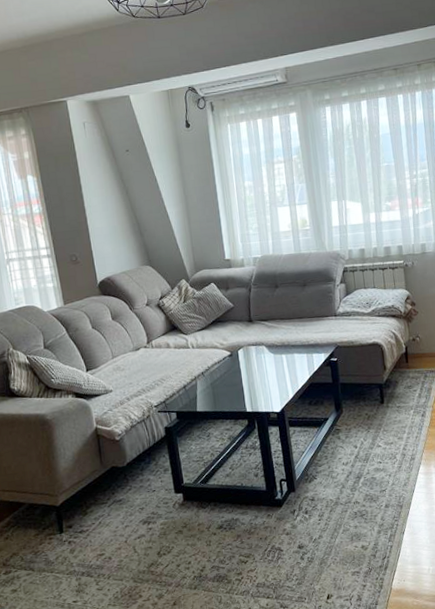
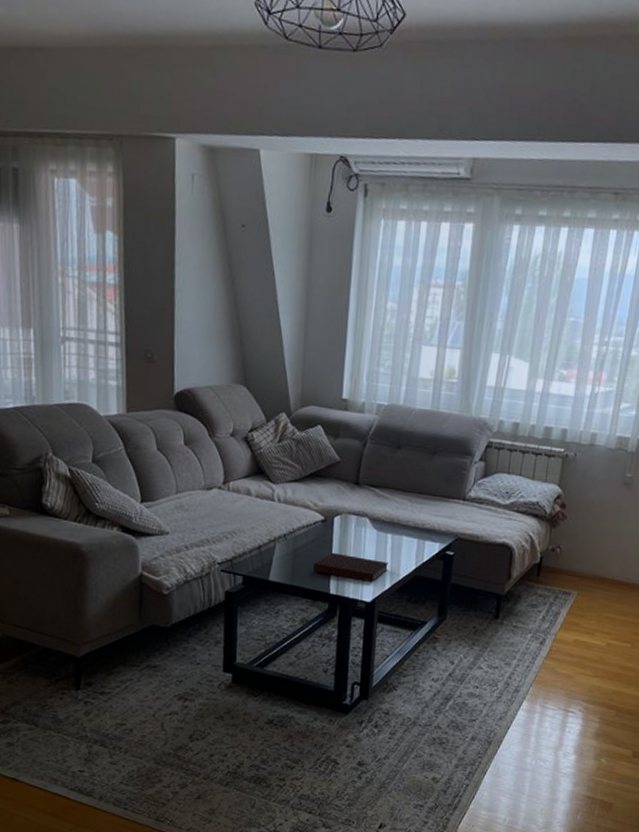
notebook: none [230,377,288,397] -> present [313,552,388,582]

